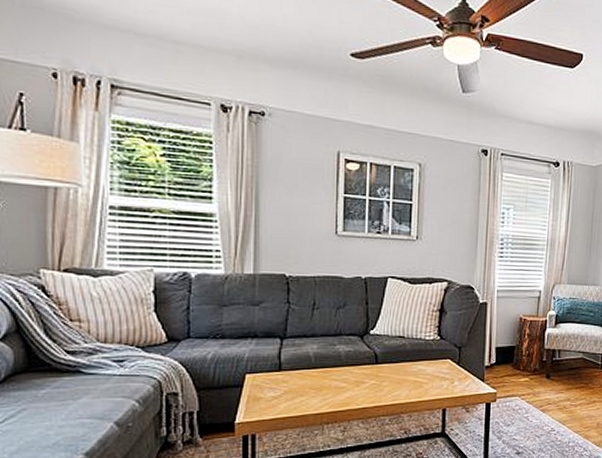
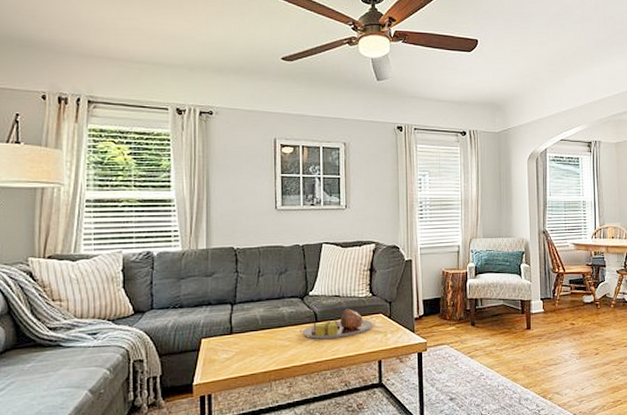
serving tray: none [357,351,442,383] -> present [299,308,375,340]

